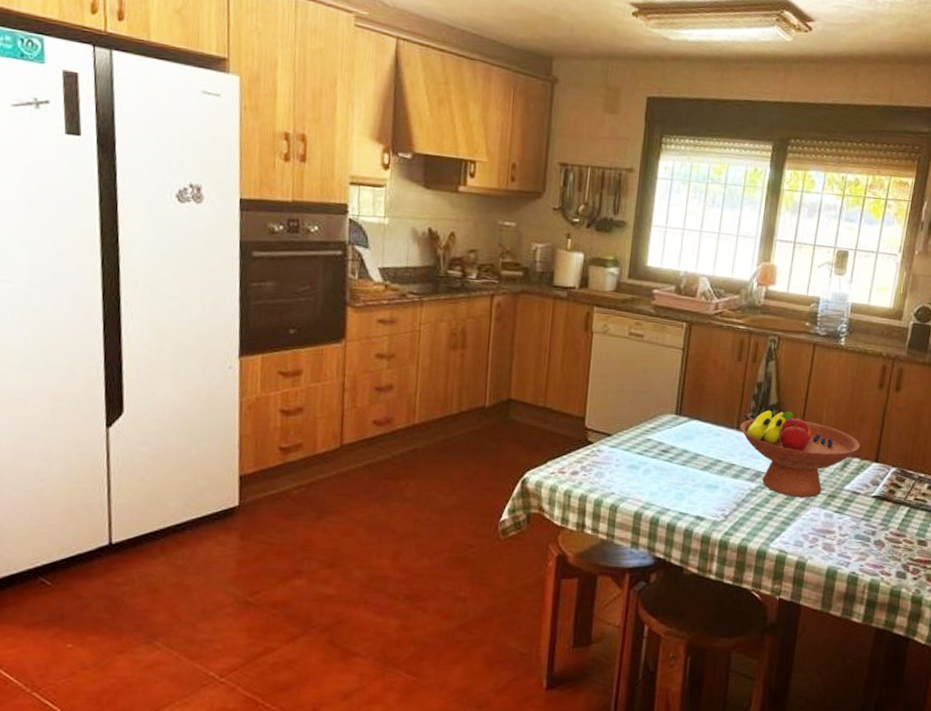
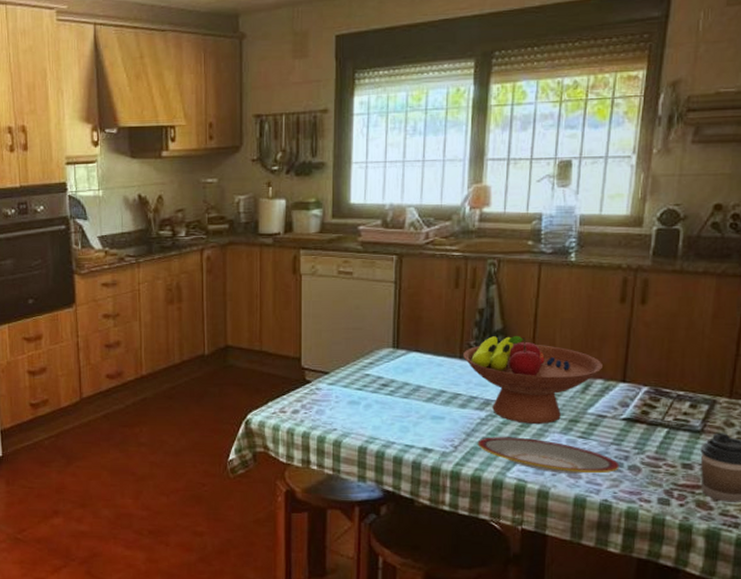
plate: none [746,508,867,547] -> present [477,437,620,474]

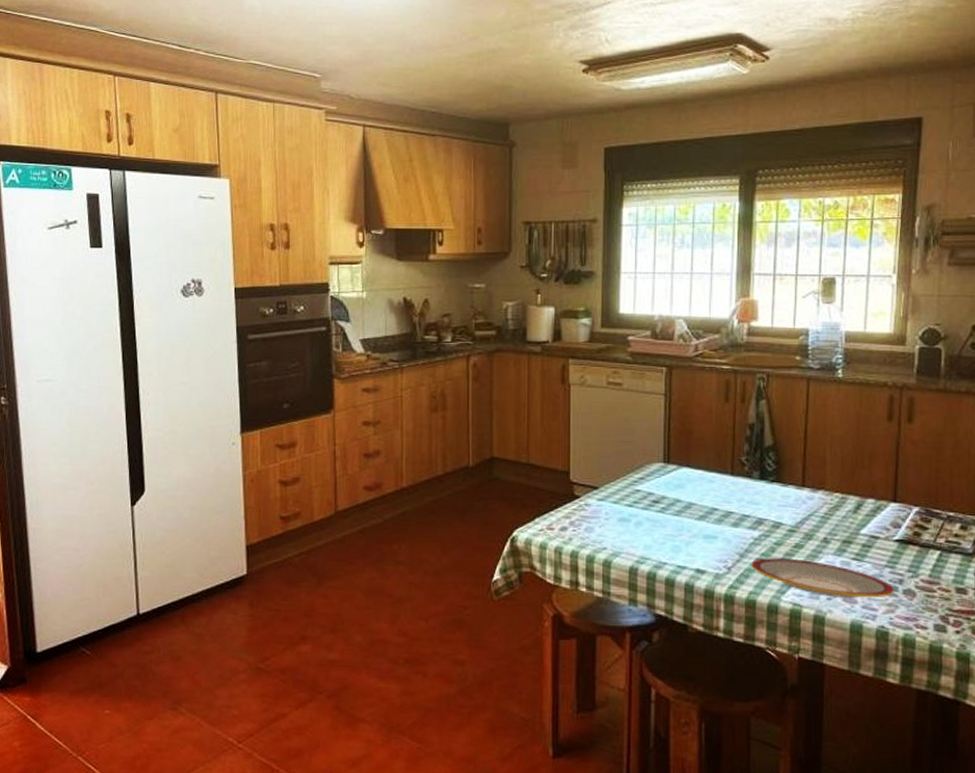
fruit bowl: present [463,336,604,425] -> none [735,452,874,546]

